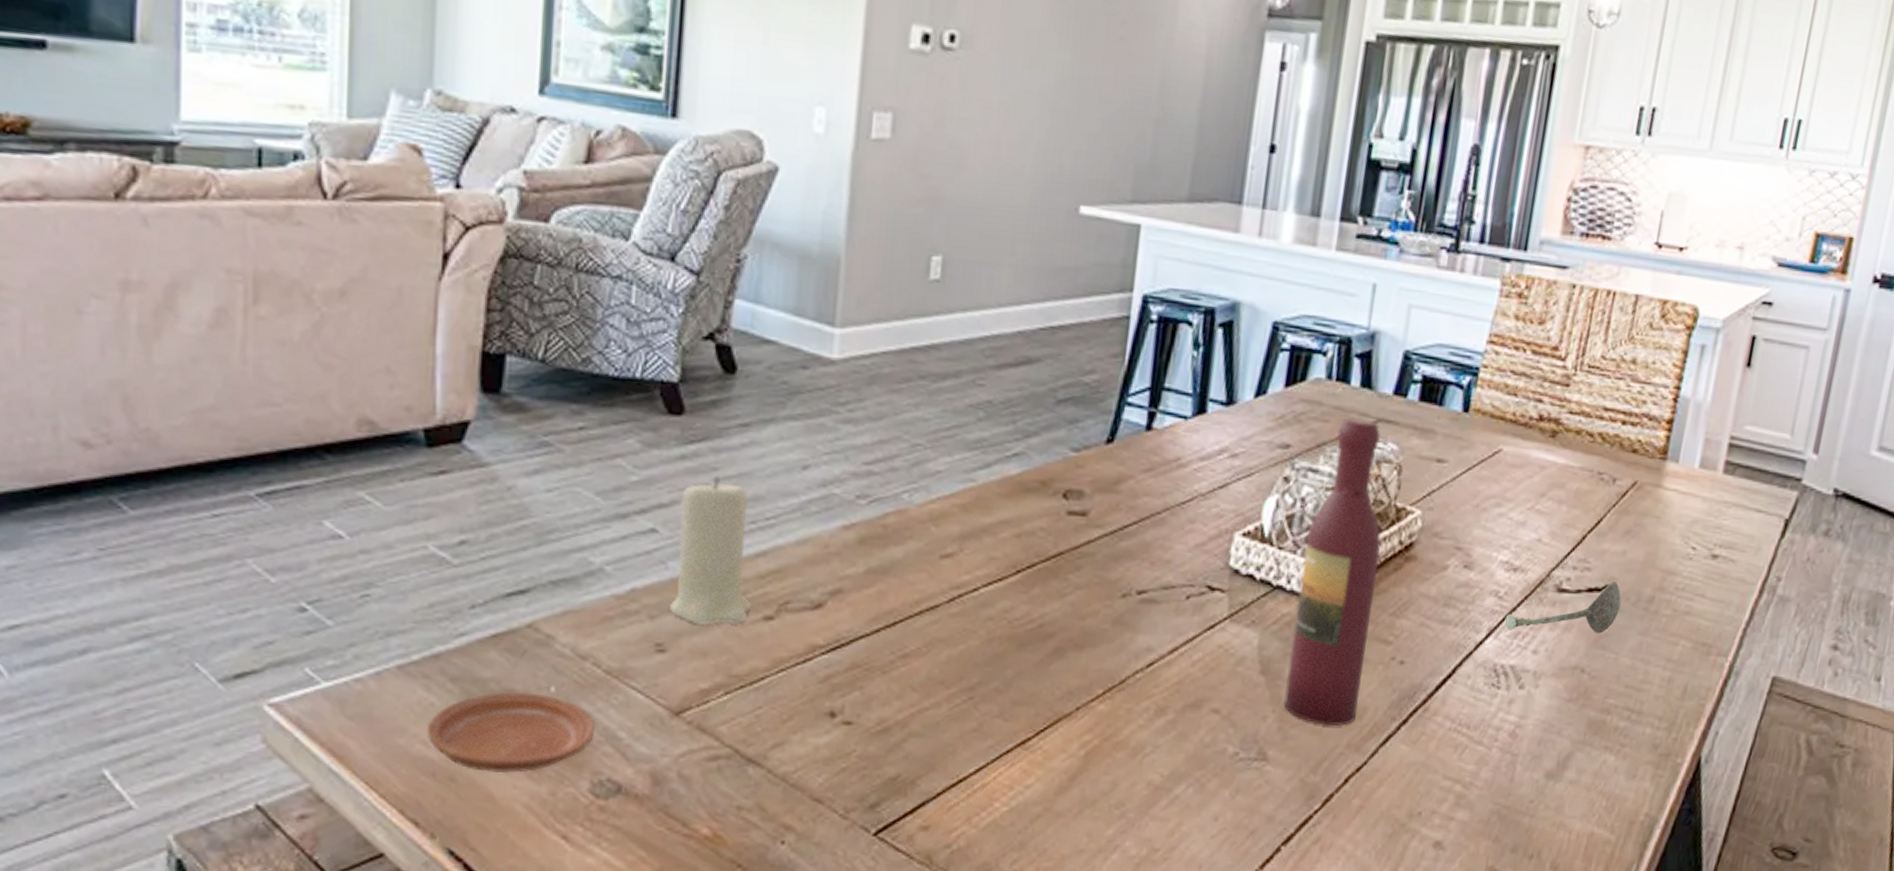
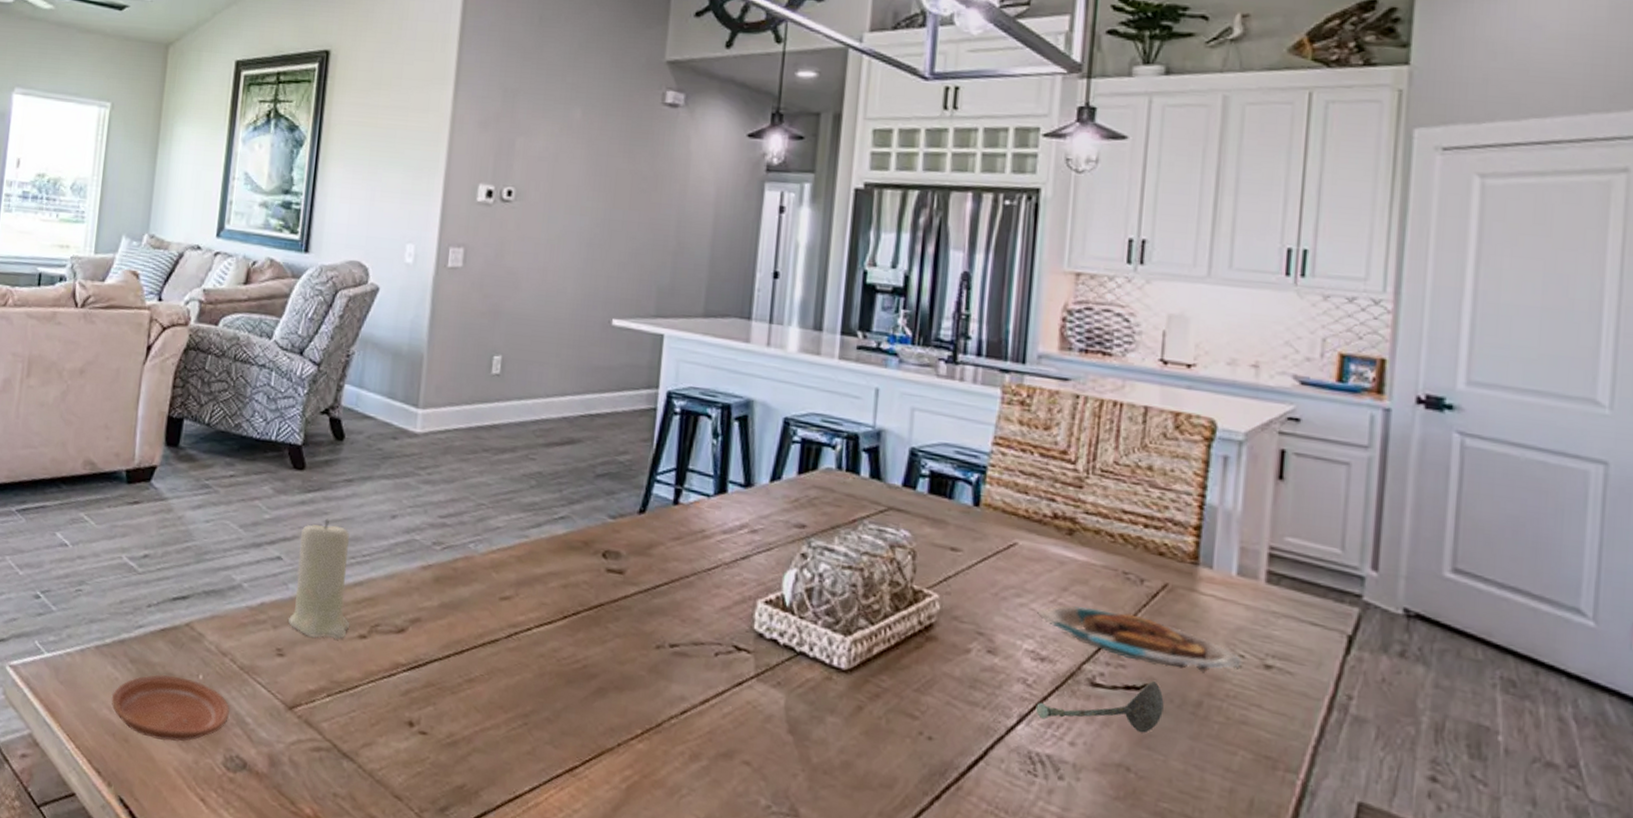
wine bottle: present [1283,417,1381,726] -> none [813,504,900,793]
plate: none [1514,511,1695,569] -> present [1037,605,1244,673]

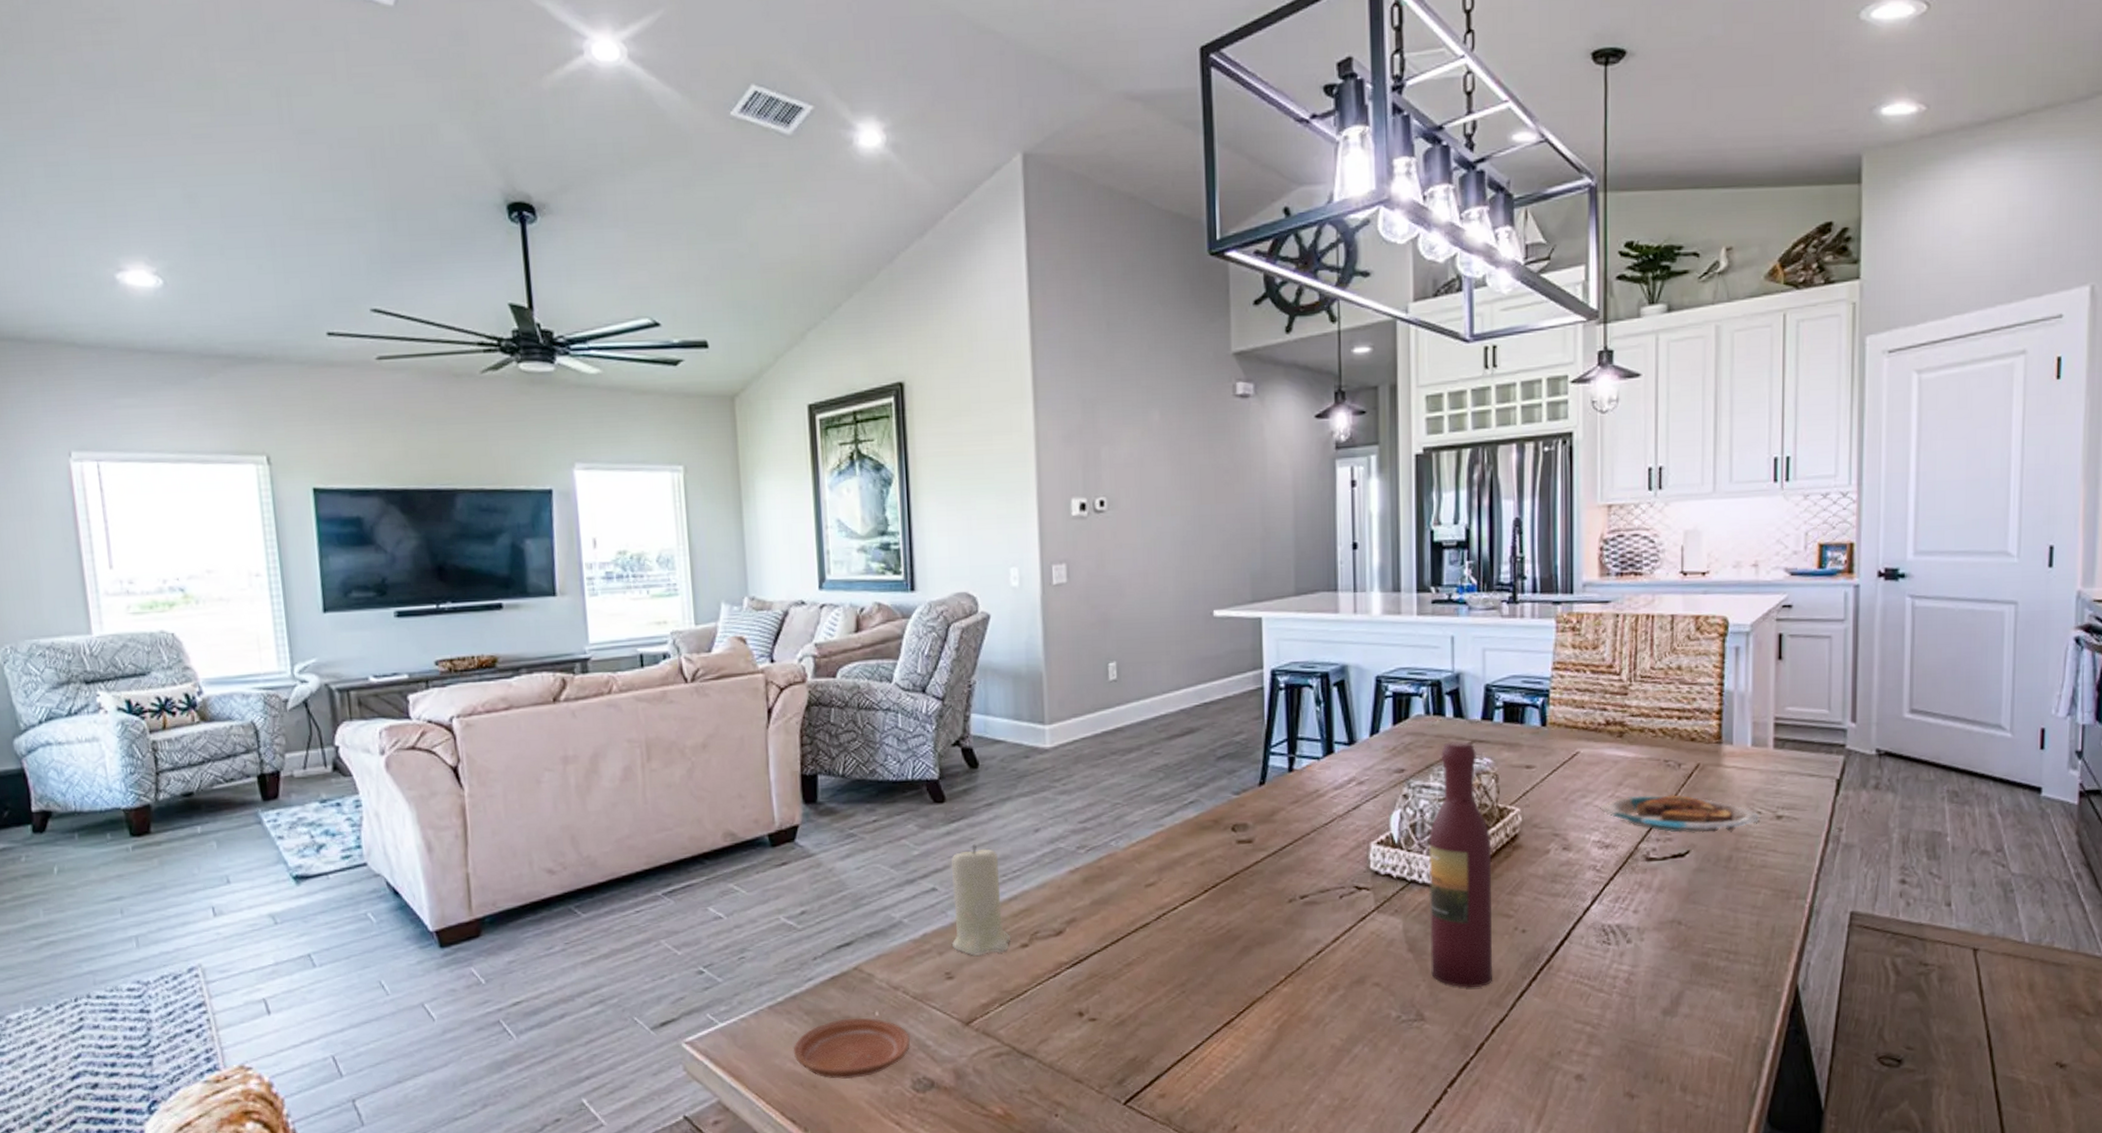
wine bottle: none [813,504,900,793] -> present [1429,741,1493,988]
soupspoon: present [1035,680,1164,734] -> none [1605,846,1703,896]

